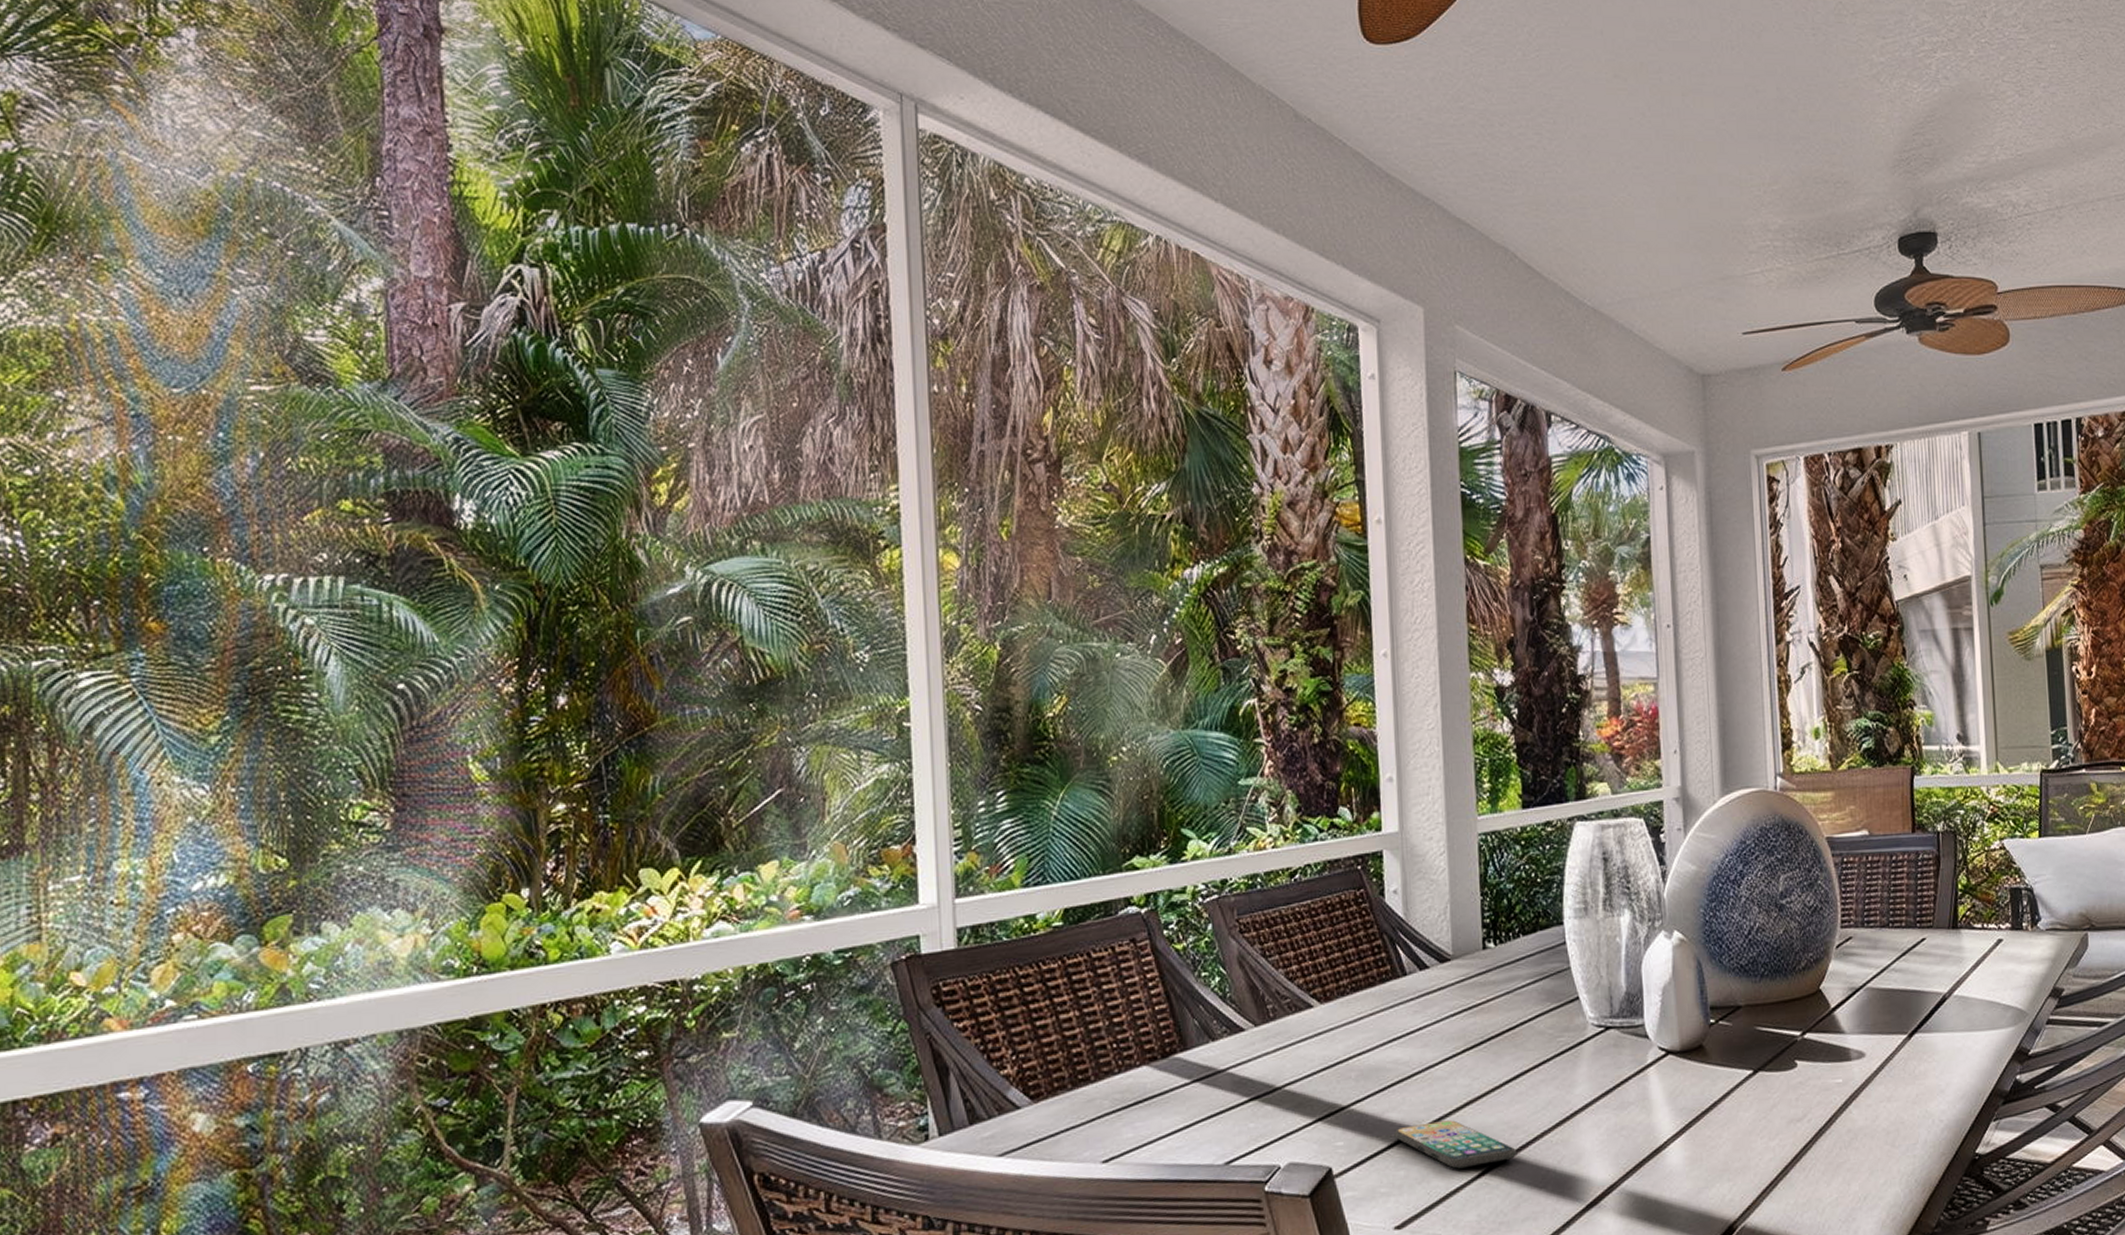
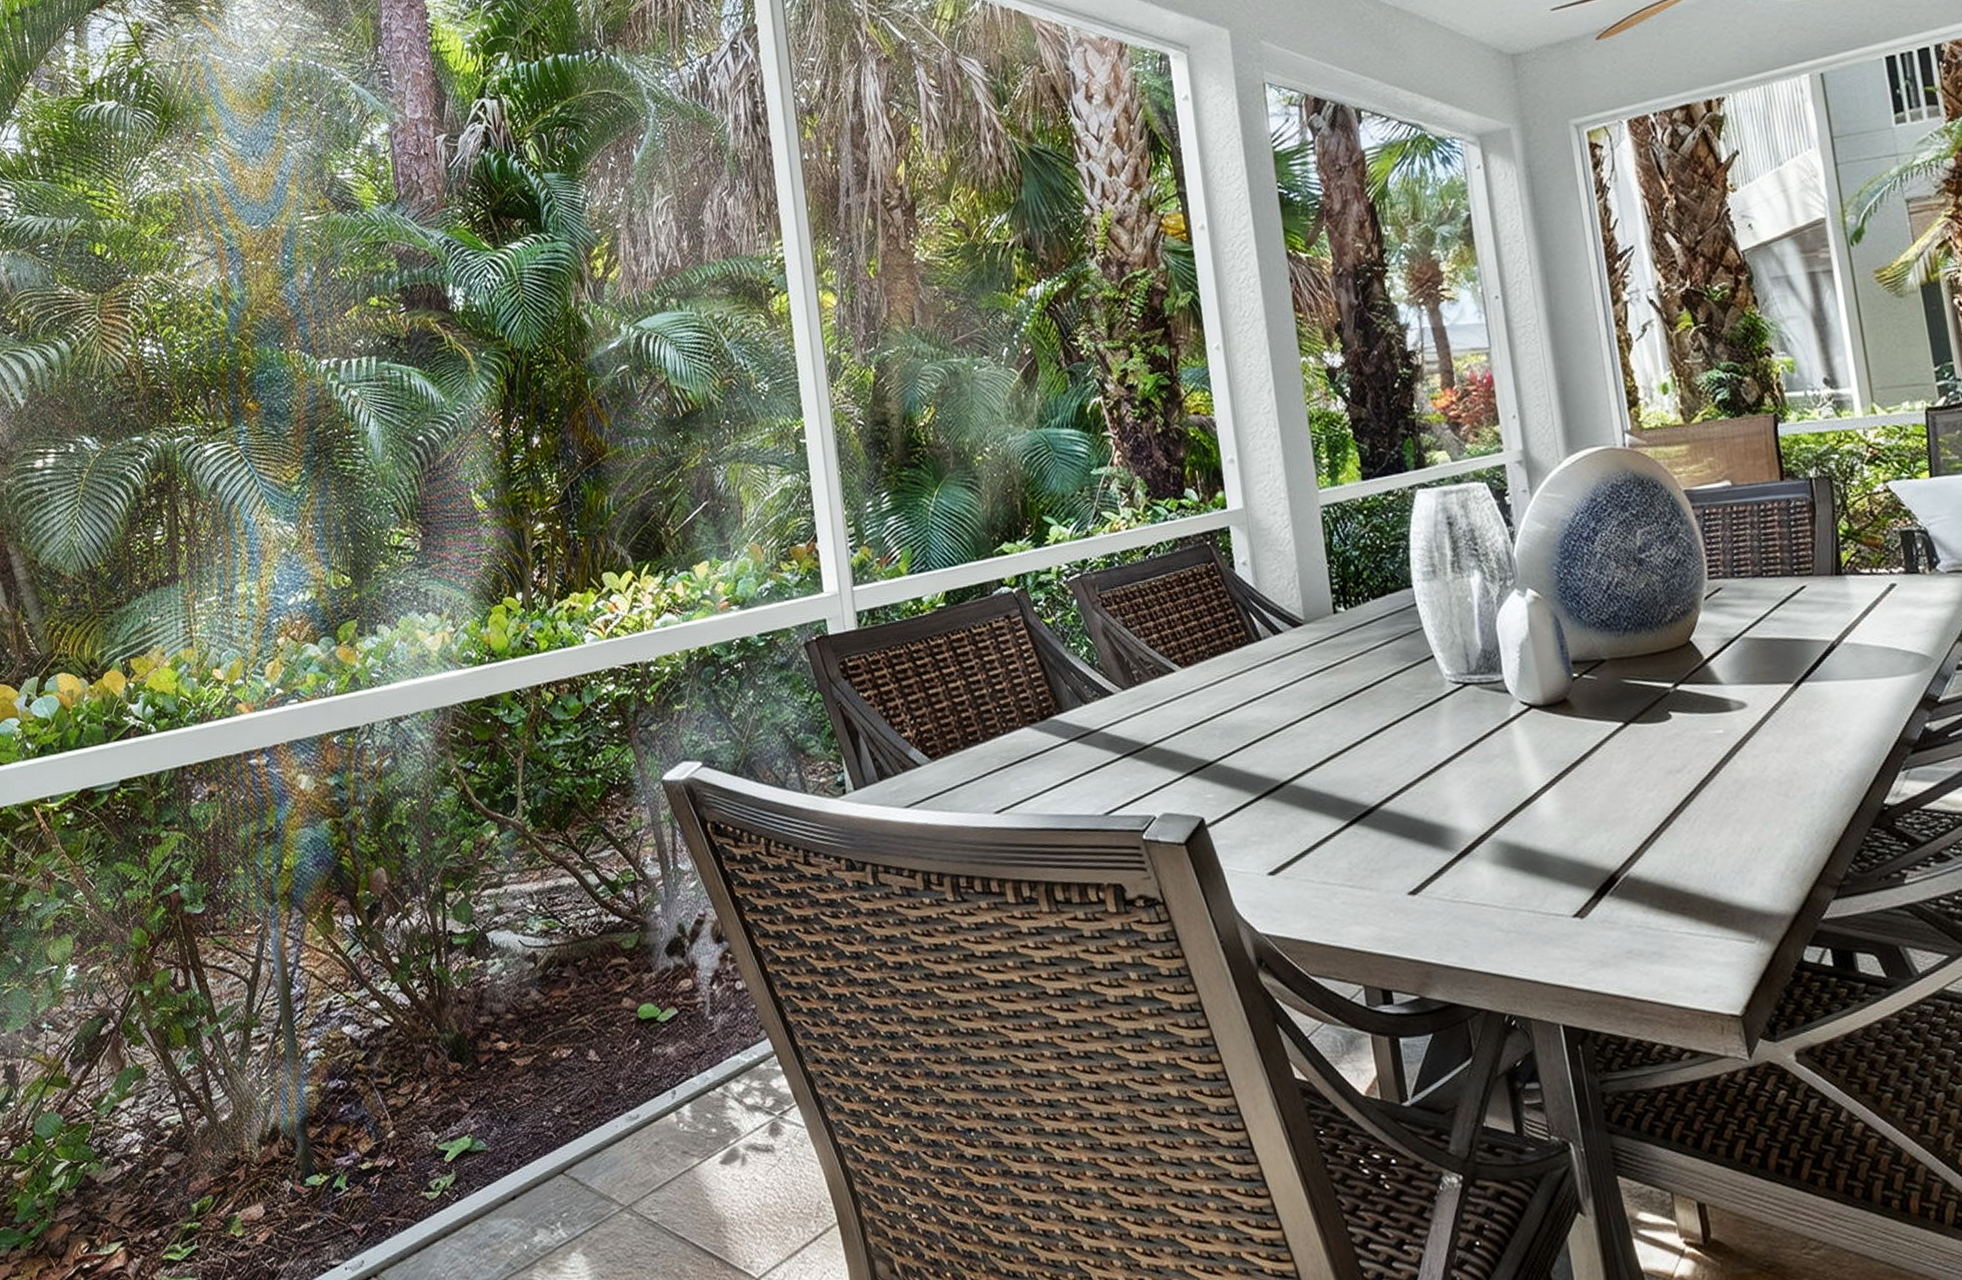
smartphone: present [1394,1120,1516,1169] -> none [1261,773,1383,819]

